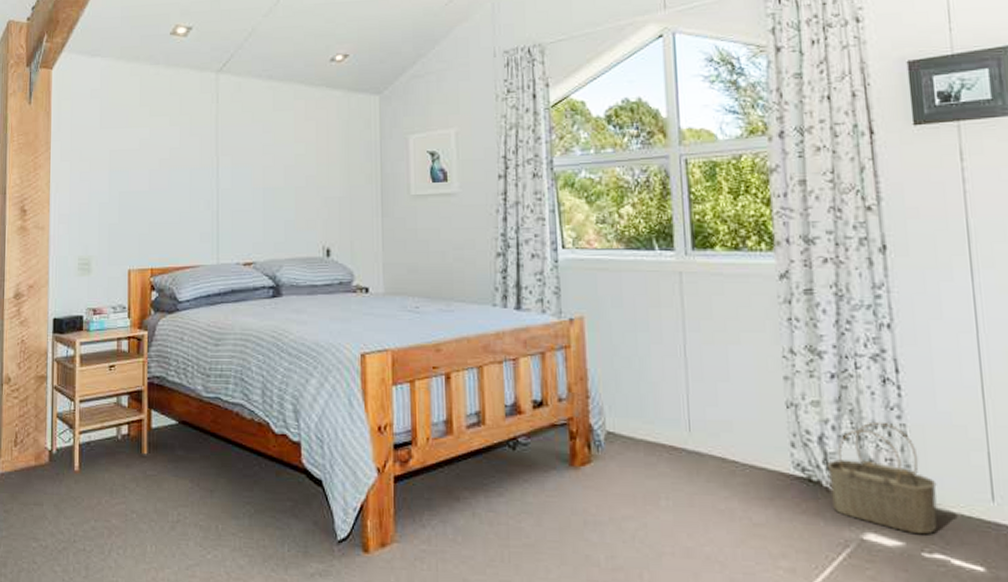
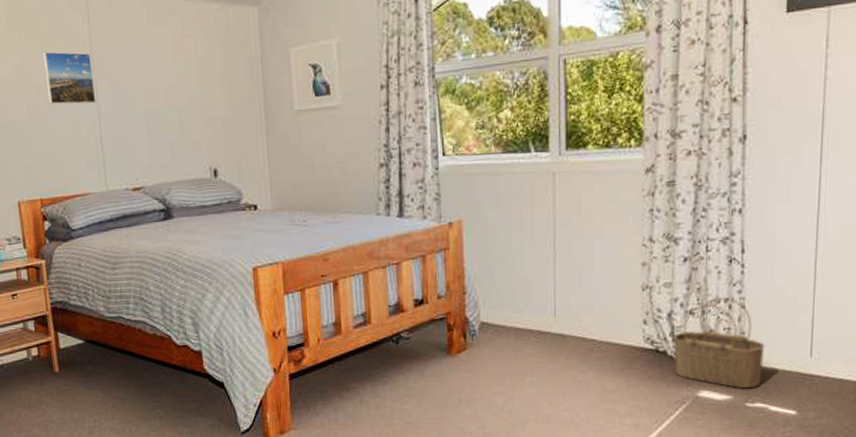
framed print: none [169,126,217,178] -> present [42,51,97,105]

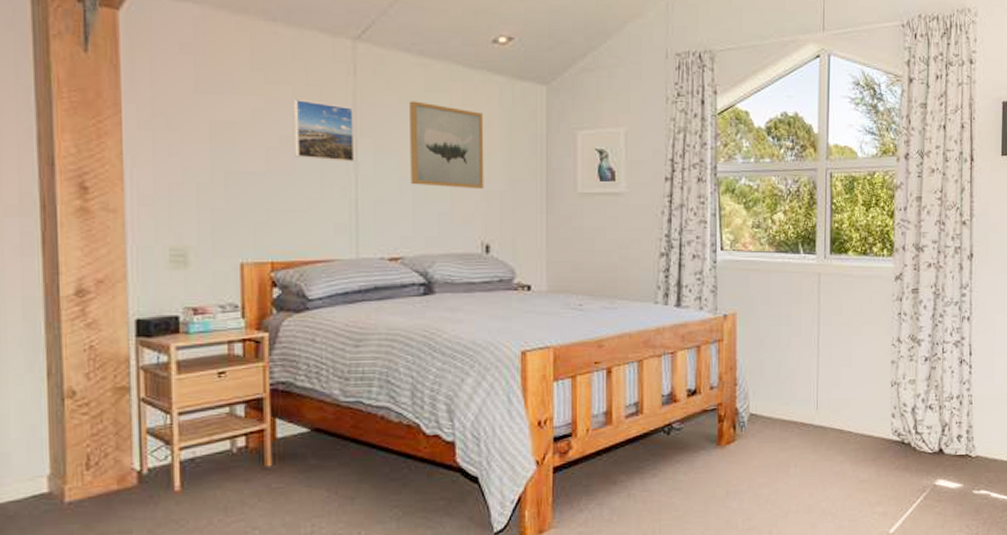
wall art: none [137,39,208,119] -> present [410,101,484,190]
wicker basket: present [672,297,765,389] -> none [915,394,988,478]

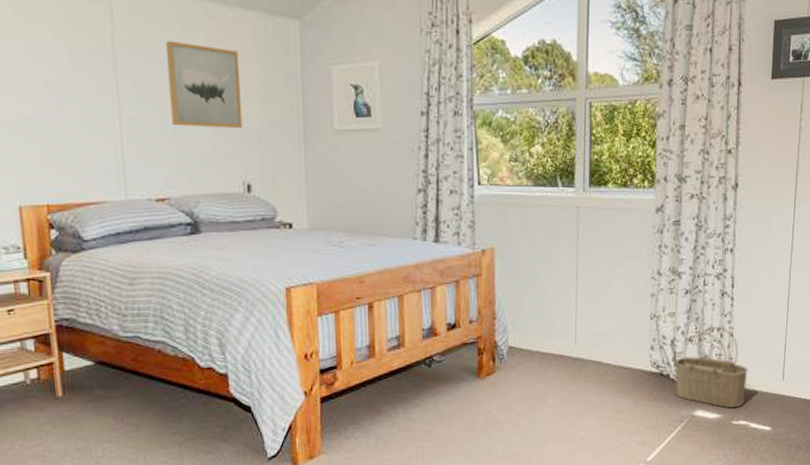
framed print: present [292,98,355,162] -> none [54,42,118,105]
wicker basket: none [915,394,988,478] -> present [674,326,748,408]

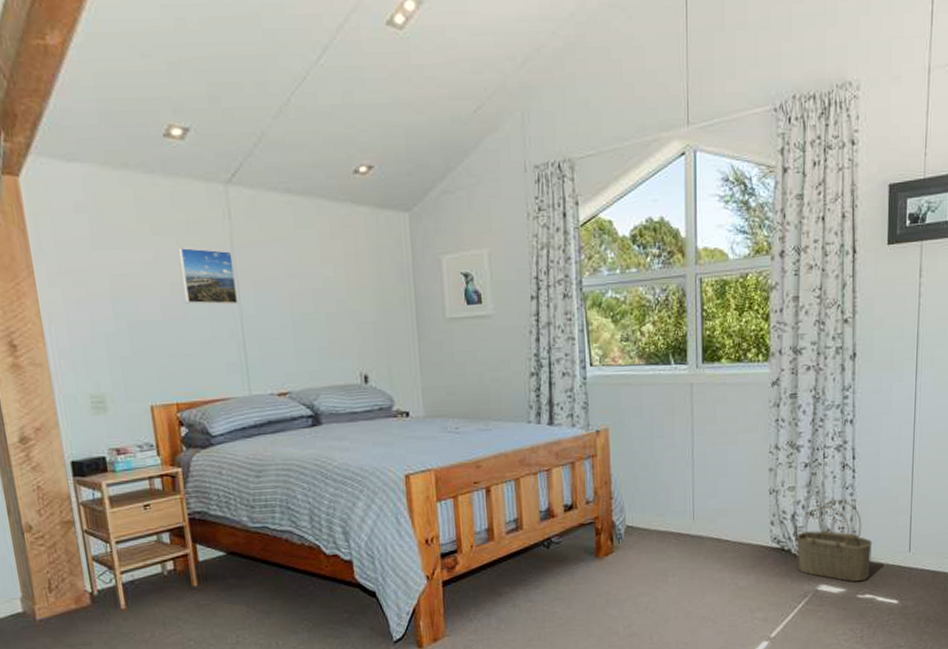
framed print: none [54,42,118,105] -> present [177,247,239,305]
wall art: present [166,41,243,129] -> none [282,239,358,322]

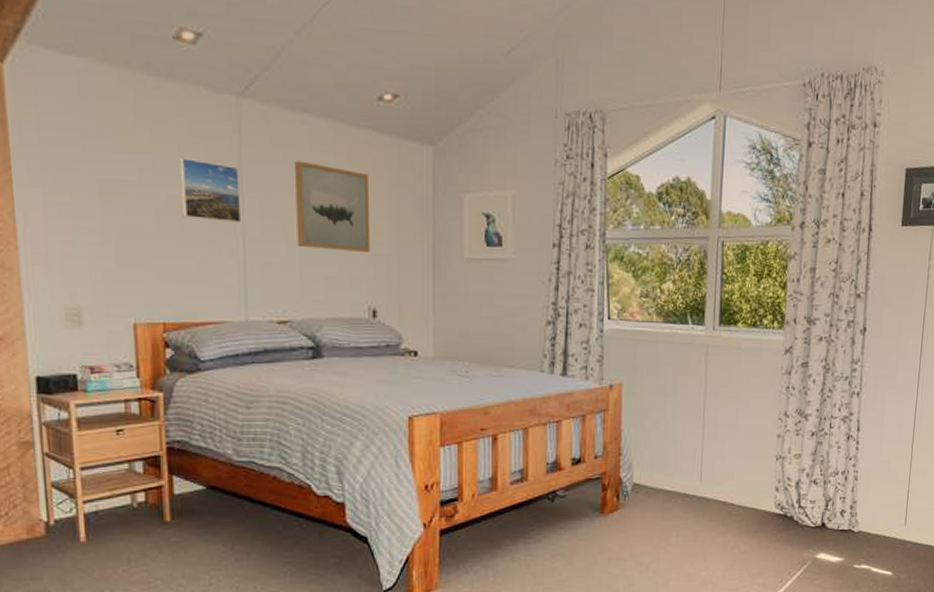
wall art: none [282,239,358,322] -> present [295,160,371,253]
wicker basket: present [796,499,873,582] -> none [798,469,871,552]

